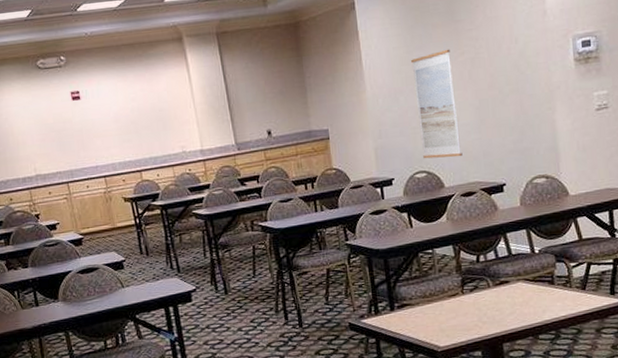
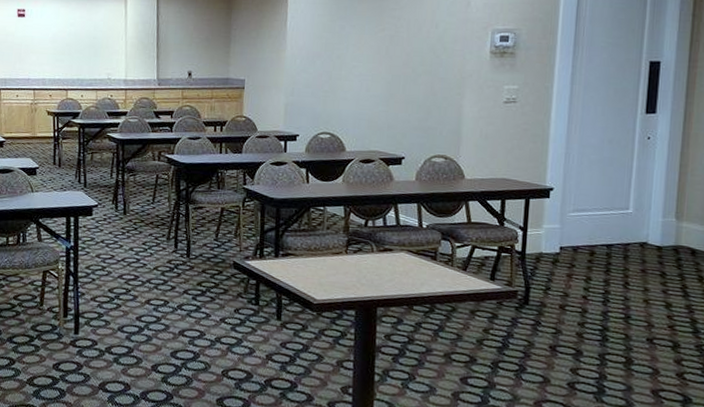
wall art: present [410,49,463,159] -> none [330,23,372,125]

